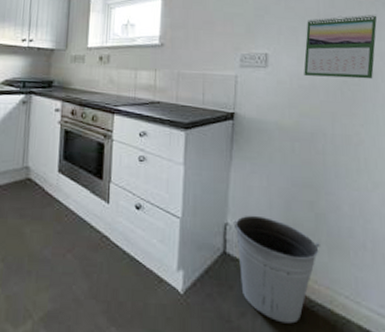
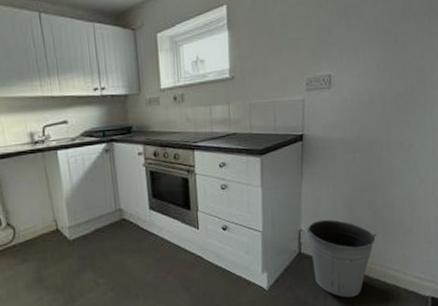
calendar: present [304,14,378,79] -> none [363,24,430,92]

